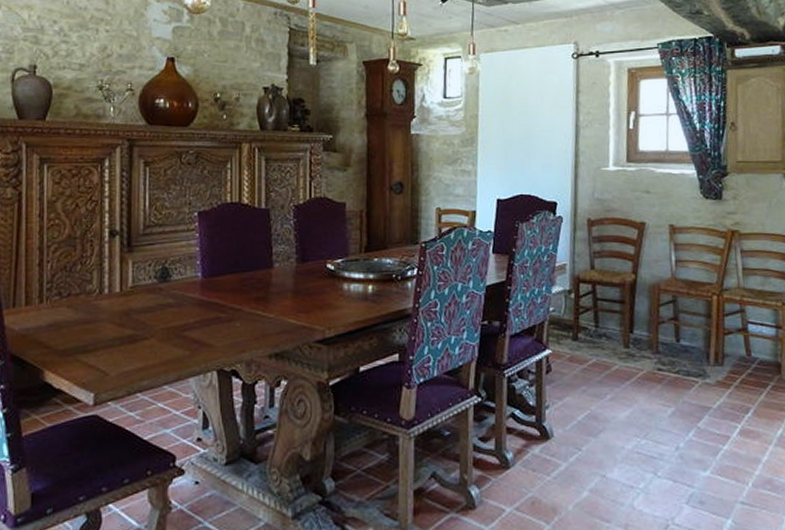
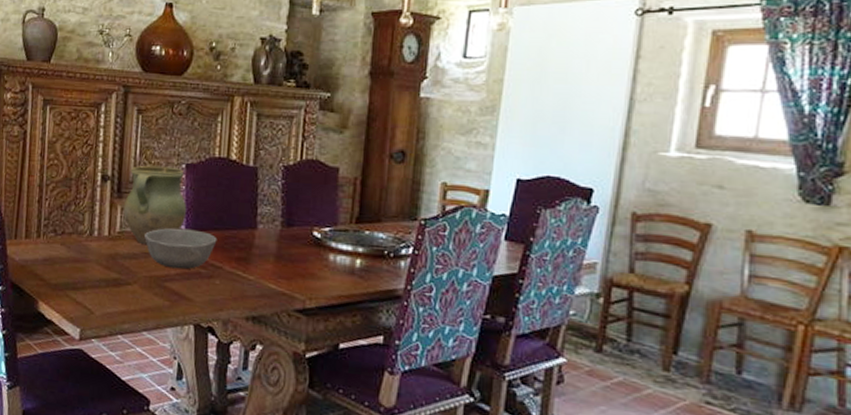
ceramic jug: none [134,216,202,296] -> present [122,165,187,244]
bowl: none [159,275,235,317] -> present [144,227,217,270]

